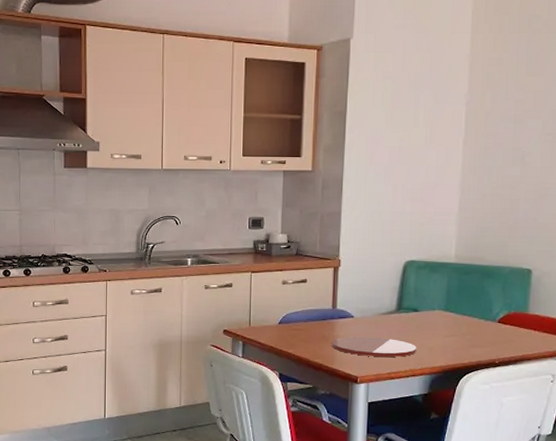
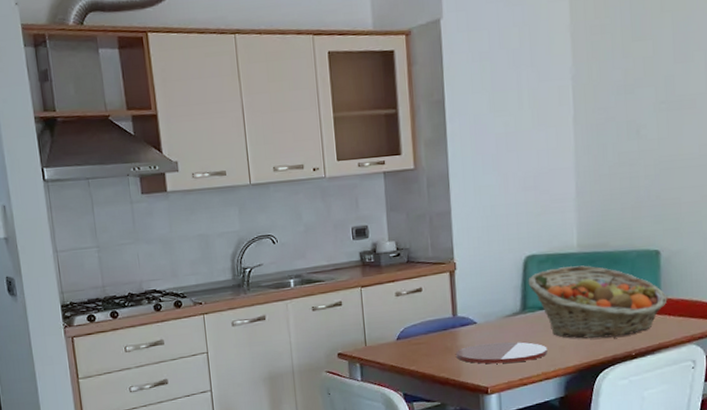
fruit basket: none [405,275,534,345] -> present [528,265,668,339]

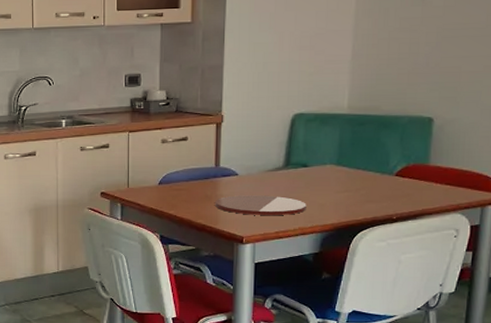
fruit basket: present [528,265,668,339] -> none [293,127,436,199]

